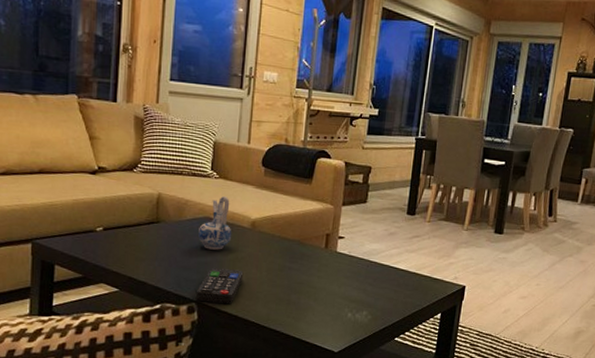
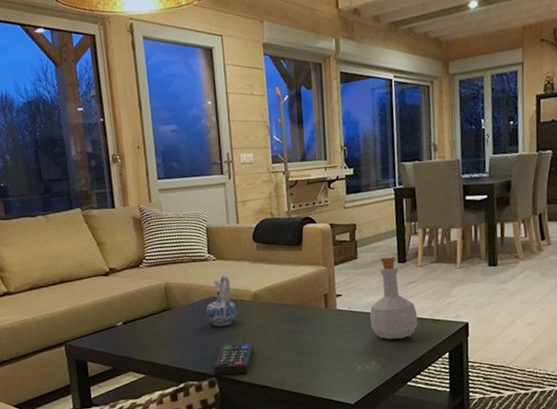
bottle: none [368,204,417,292] -> present [369,255,418,340]

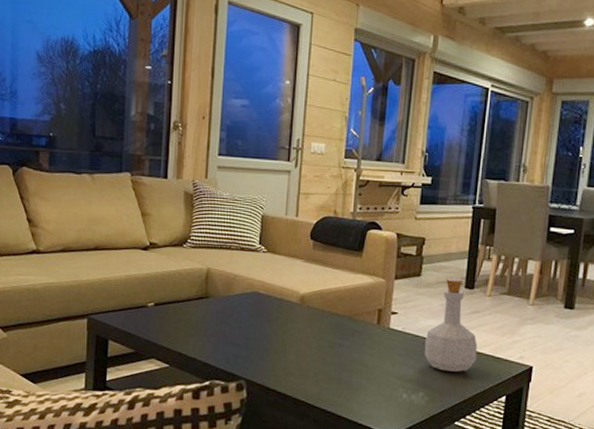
ceramic pitcher: present [206,275,237,327] -> none [247,271,281,326]
remote control: present [214,340,254,376] -> none [244,343,293,382]

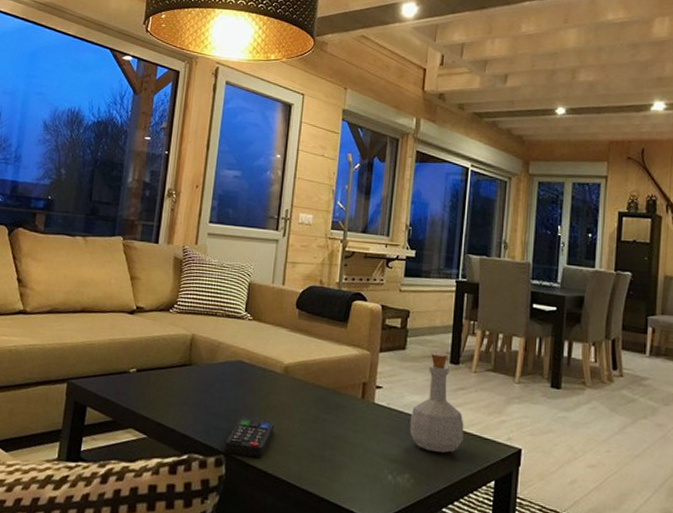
remote control: none [244,343,293,382] -> present [224,415,275,459]

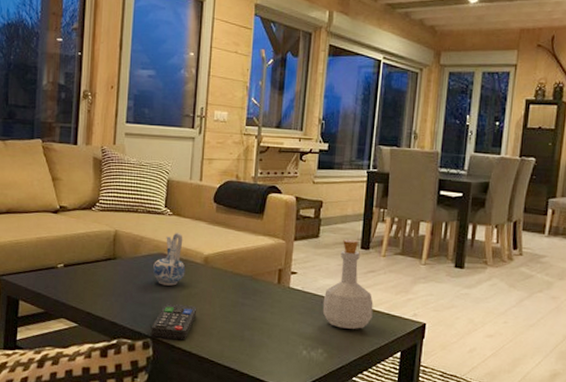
ceramic pitcher: none [230,339,264,397] -> present [153,233,186,286]

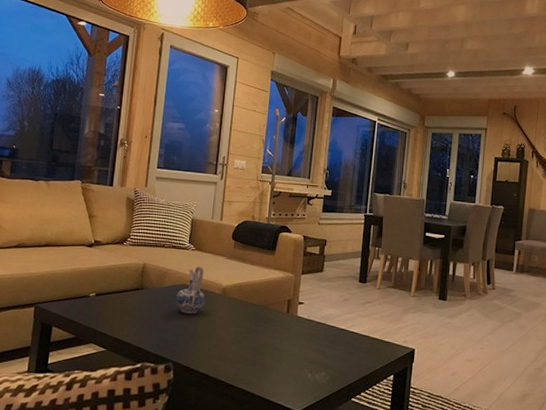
remote control: present [150,303,197,341] -> none [172,329,215,364]
bottle: present [322,239,373,329] -> none [325,273,370,354]

